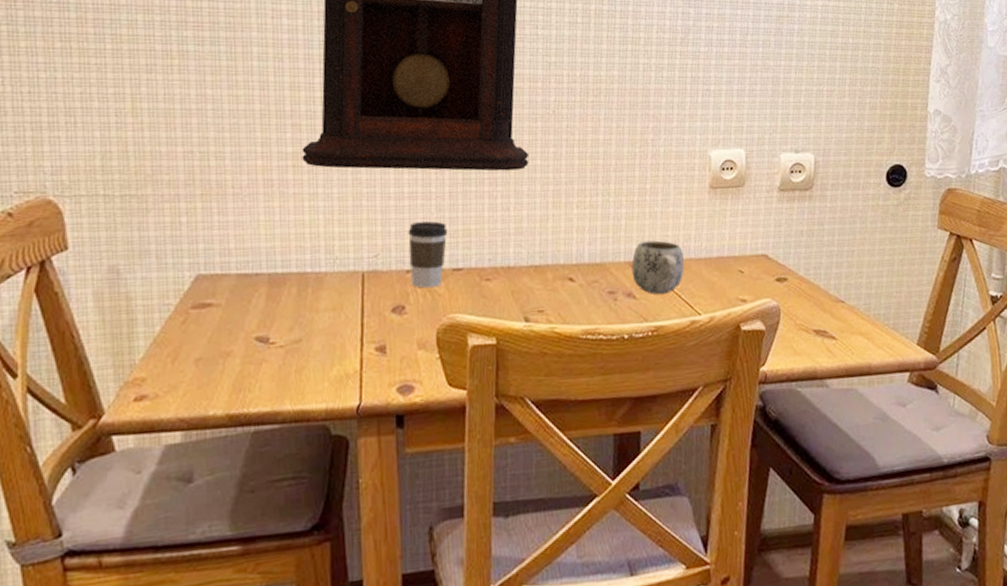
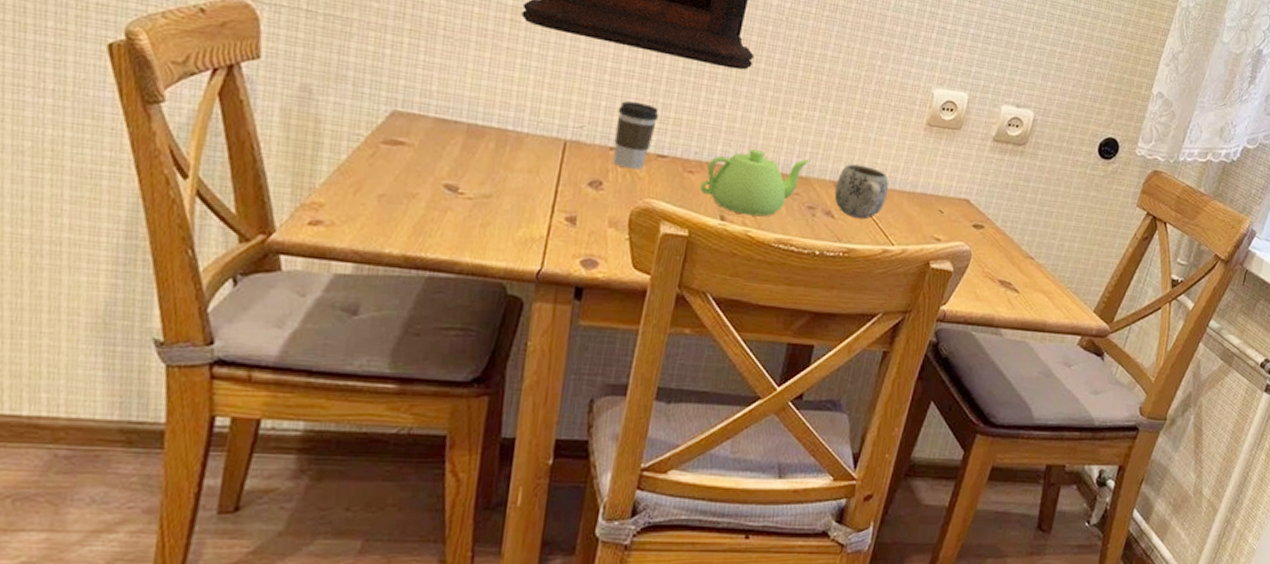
teapot: none [500,244,603,313] -> present [700,149,811,217]

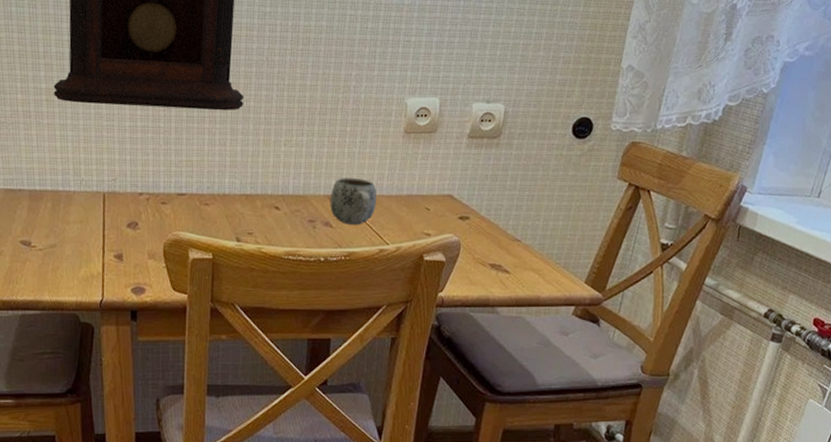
coffee cup: present [613,101,659,170] -> none [140,152,174,209]
teapot: present [700,149,811,217] -> none [216,178,305,235]

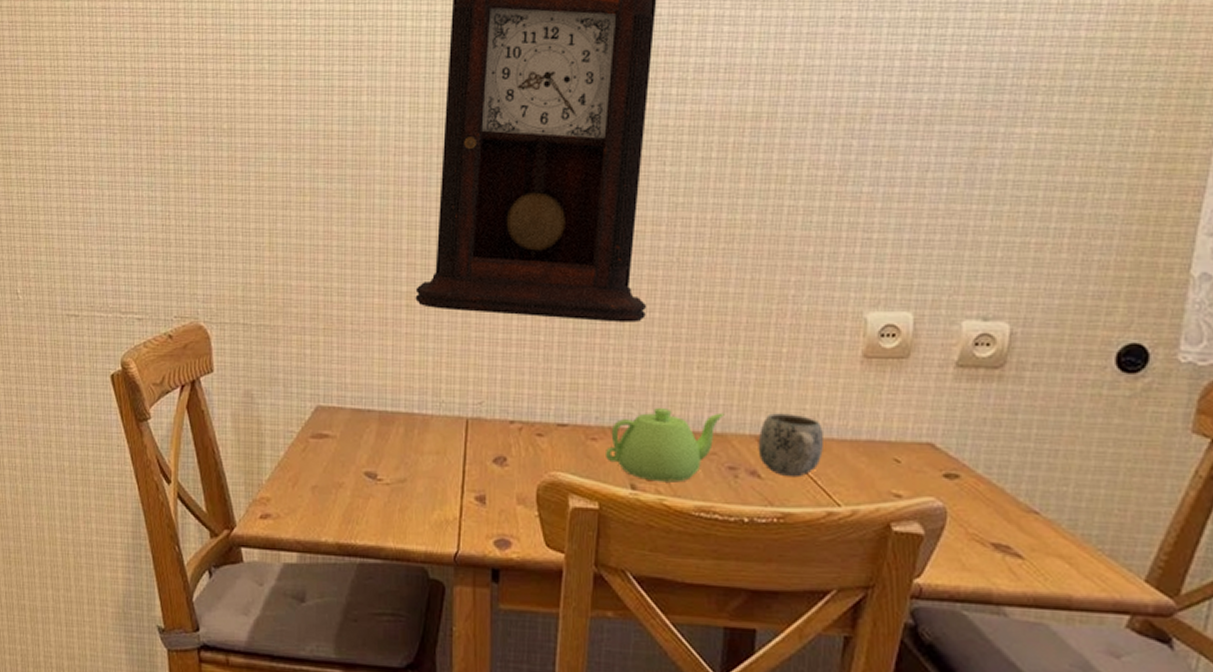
teapot: none [216,178,305,235] -> present [606,408,725,483]

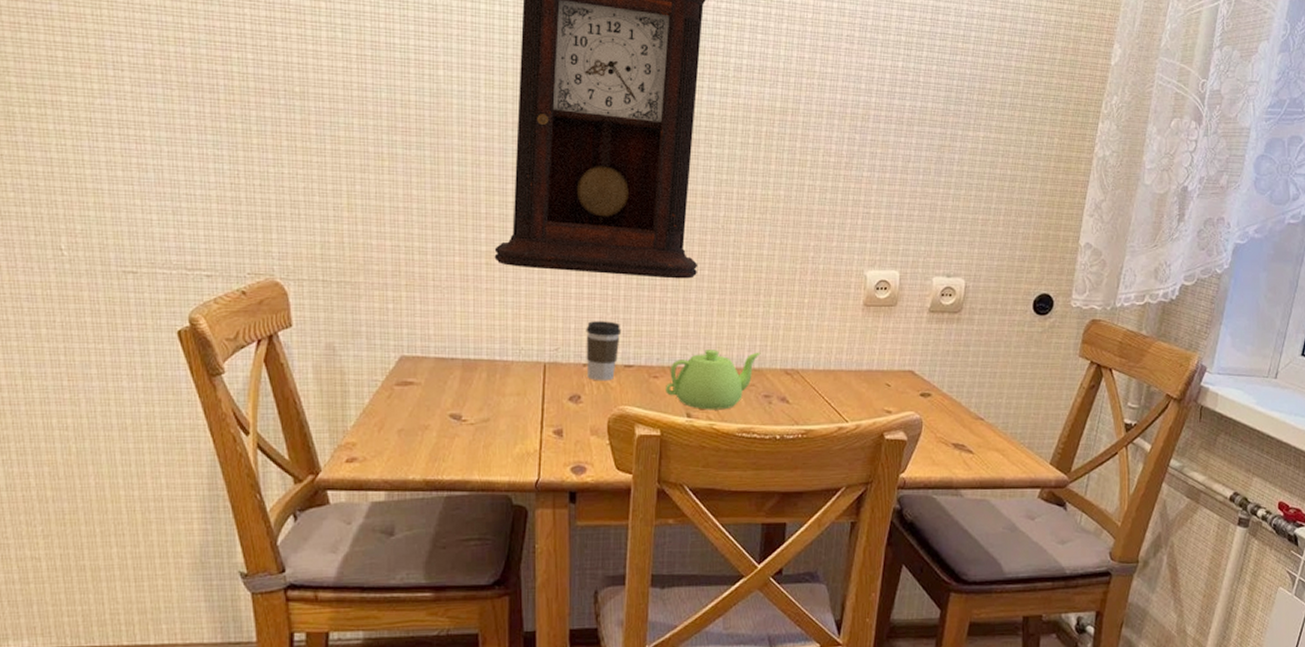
coffee cup: none [513,371,555,442] -> present [586,321,622,381]
mug: present [758,413,823,478] -> none [786,351,835,402]

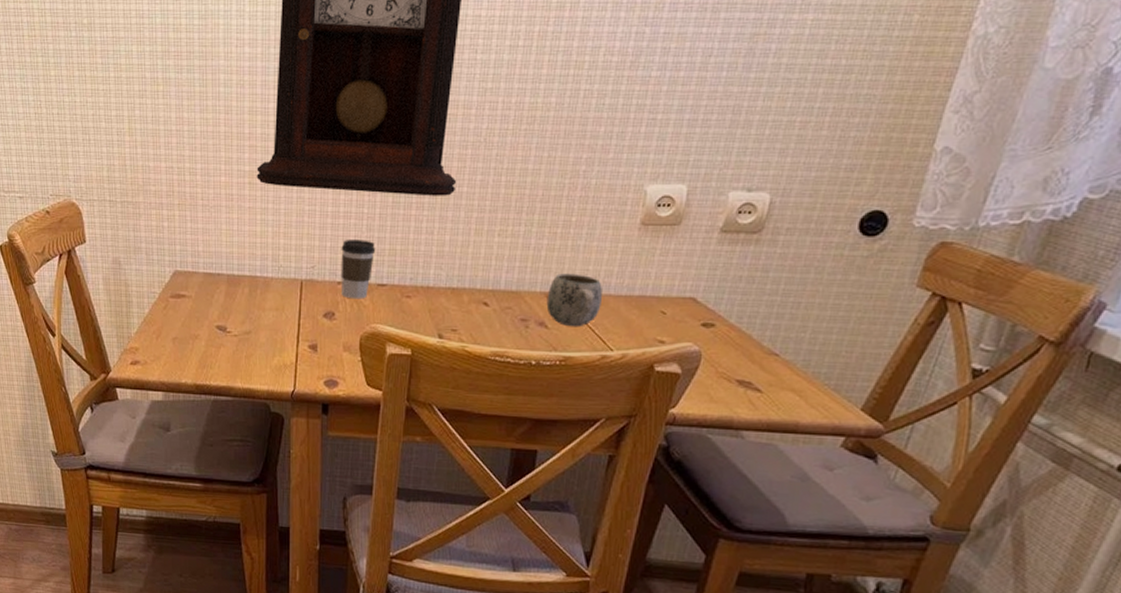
teapot: present [666,350,761,410] -> none [418,270,520,332]
mug: none [786,351,835,402] -> present [546,273,602,327]

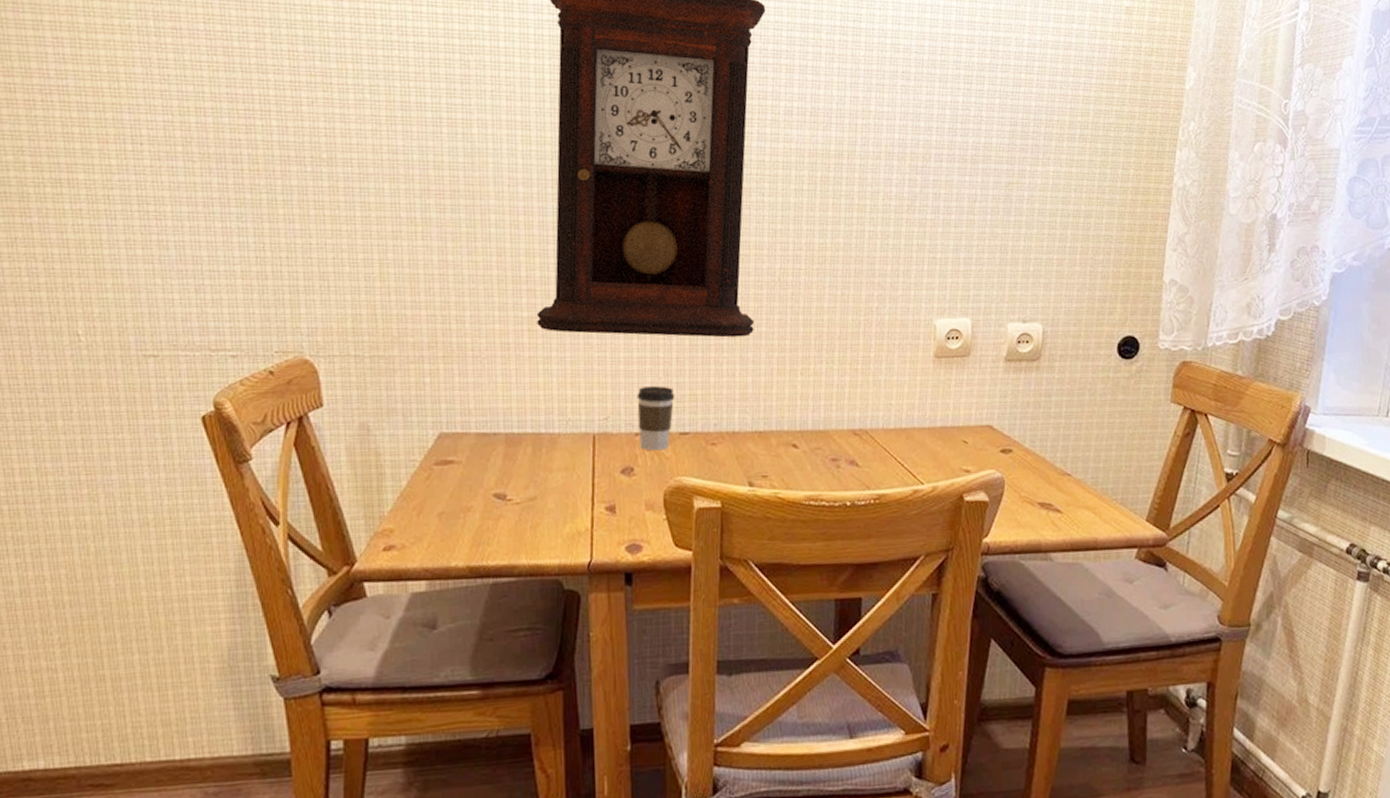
mug: present [546,273,602,327] -> none [854,409,908,464]

